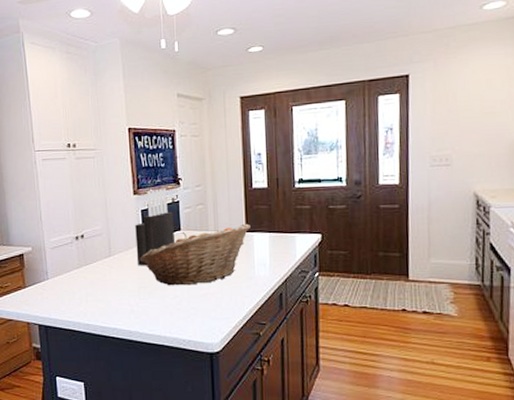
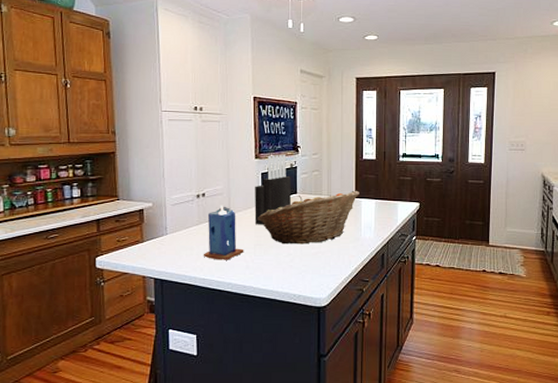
candle: none [85,246,128,305] -> present [203,205,244,260]

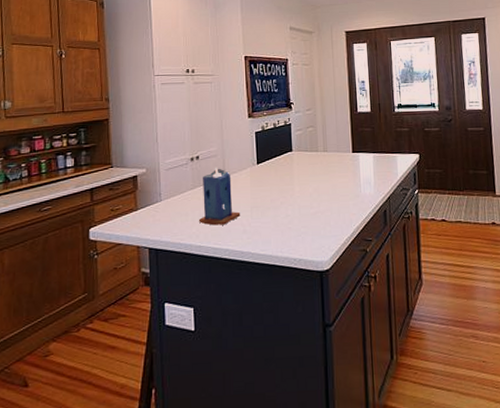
knife block: present [254,154,291,225] -> none [249,111,286,186]
fruit basket: present [257,190,359,245] -> none [252,144,356,205]

